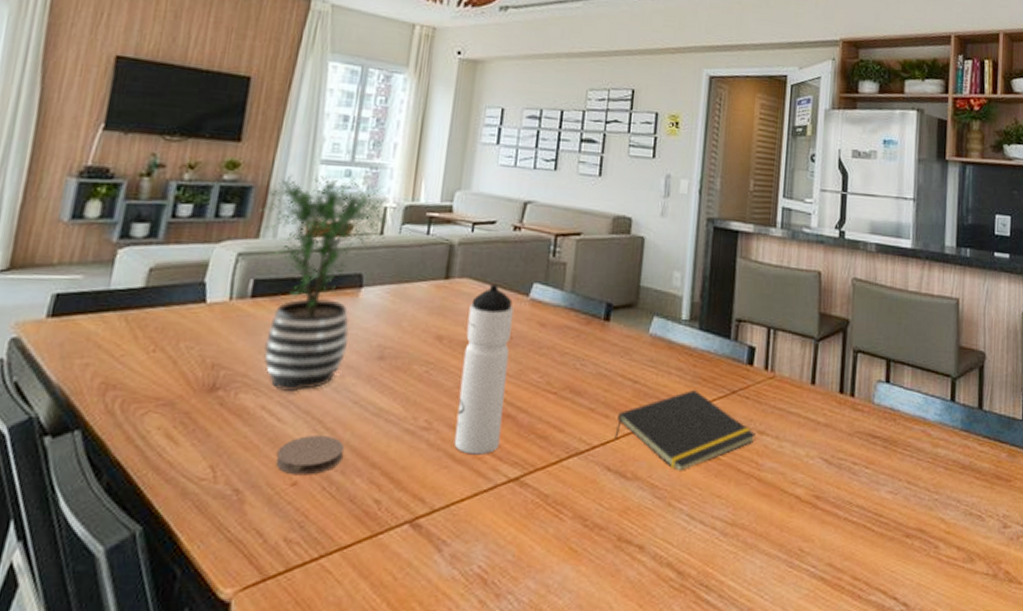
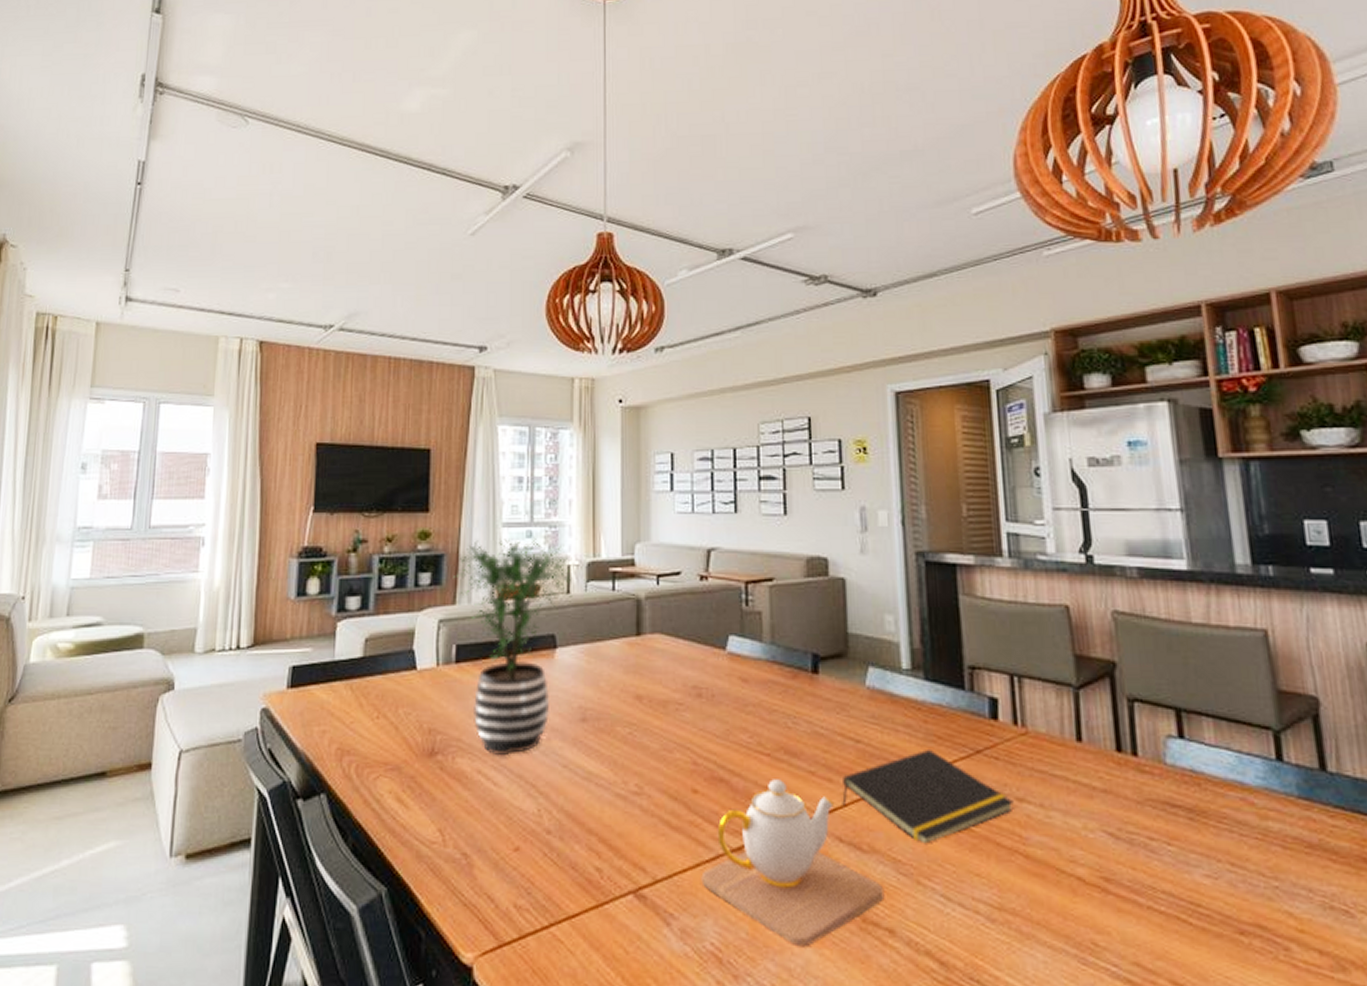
coaster: present [275,436,345,475] -> none [497,800,560,841]
water bottle: present [454,283,514,455] -> none [665,638,716,822]
teapot: none [477,415,640,566] -> present [701,779,885,947]

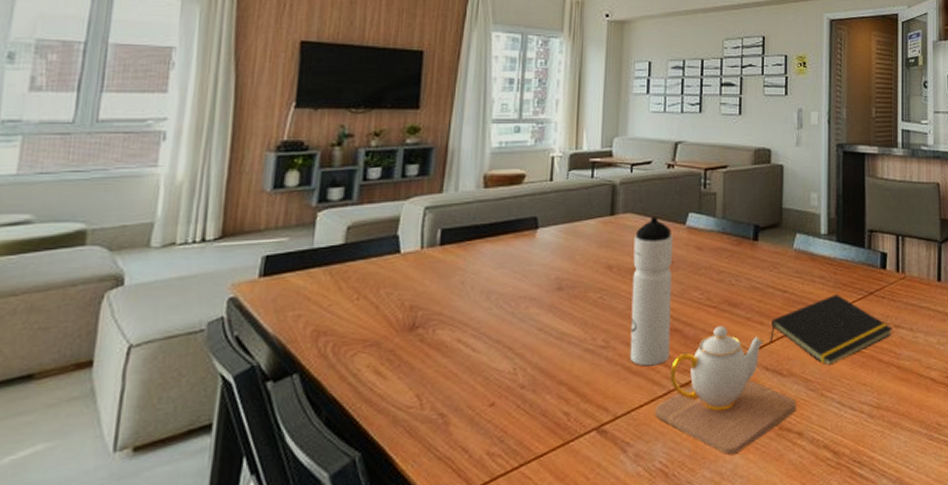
potted plant: present [454,537,573,756] -> none [442,132,556,326]
water bottle: none [665,638,716,822] -> present [629,216,673,367]

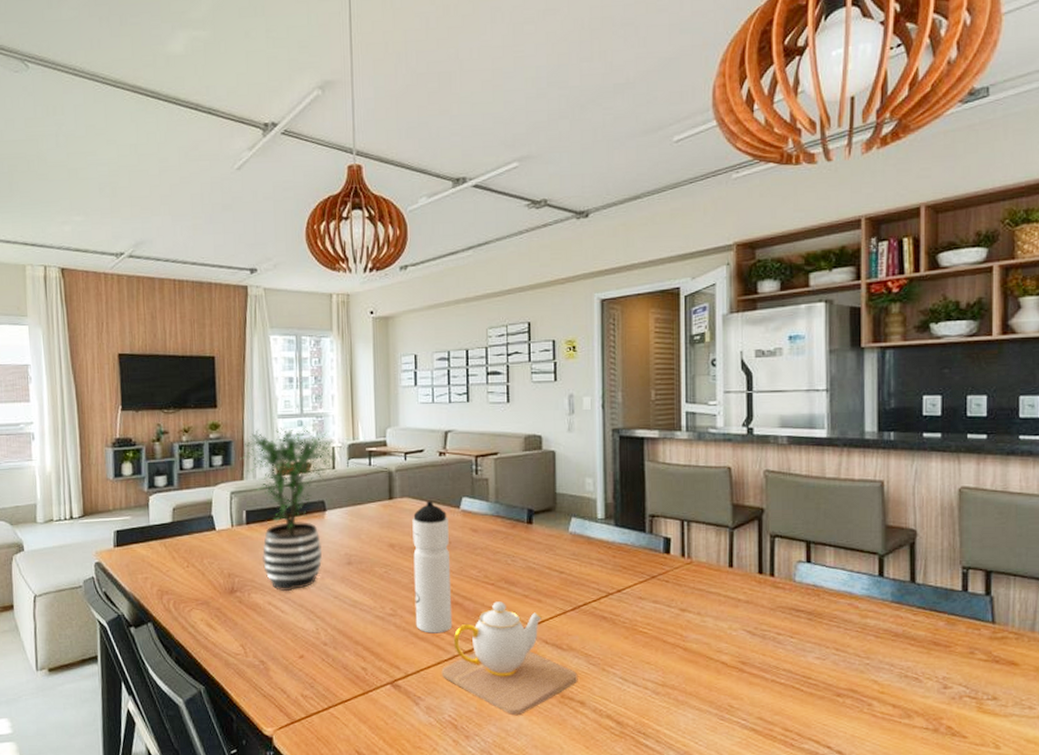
potted plant: none [442,132,556,326] -> present [240,426,337,592]
notepad: present [770,293,892,366] -> none [548,576,678,643]

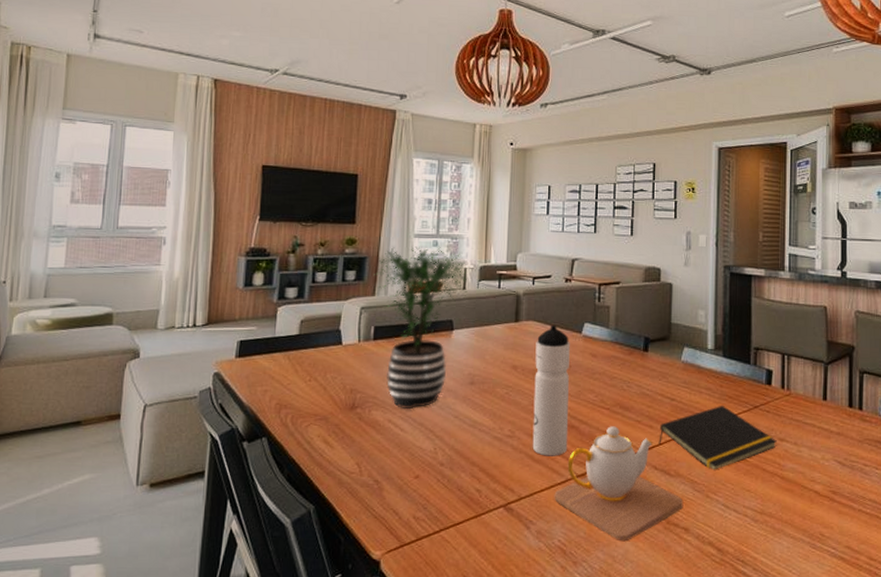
notepad: none [548,576,678,643] -> present [658,405,777,470]

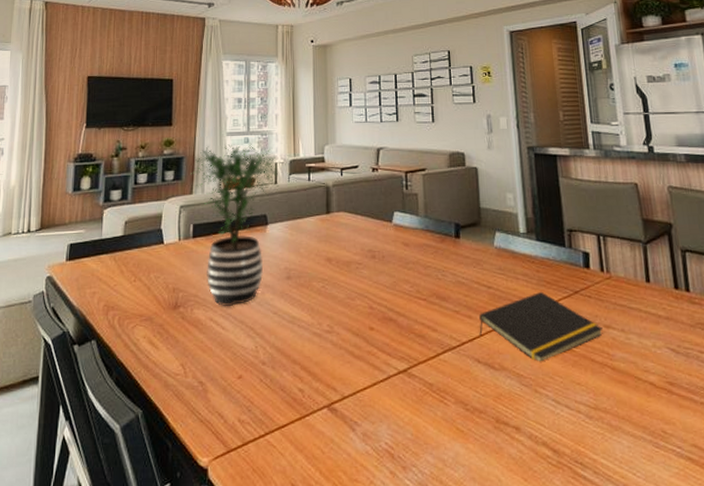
water bottle: present [532,324,570,456] -> none [348,214,388,352]
teapot: present [554,426,684,542] -> none [377,318,512,443]

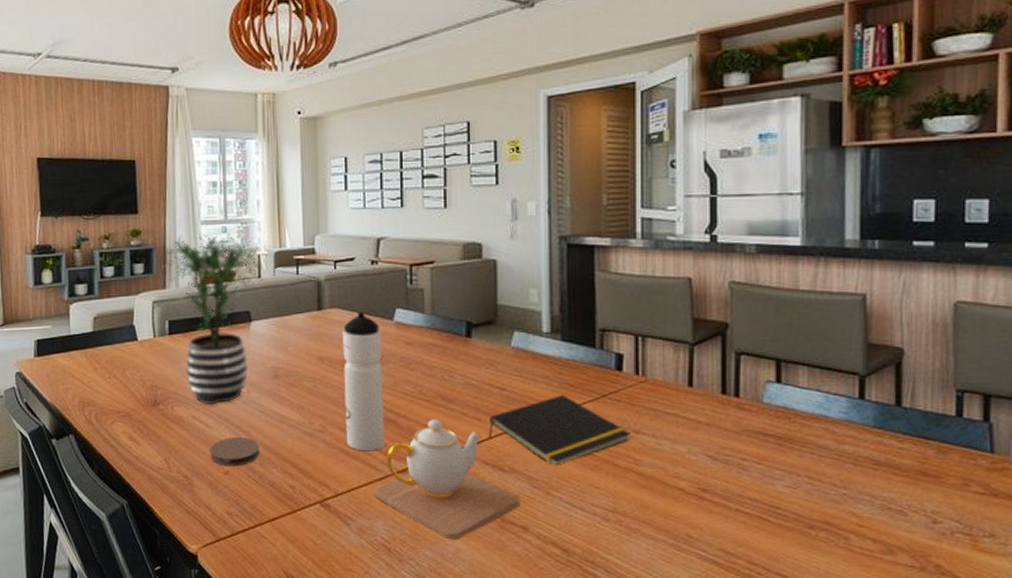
coaster: none [225,340,272,370] -> present [209,437,260,467]
water bottle: none [348,214,388,352] -> present [342,311,386,452]
teapot: none [377,318,512,443] -> present [373,419,521,540]

